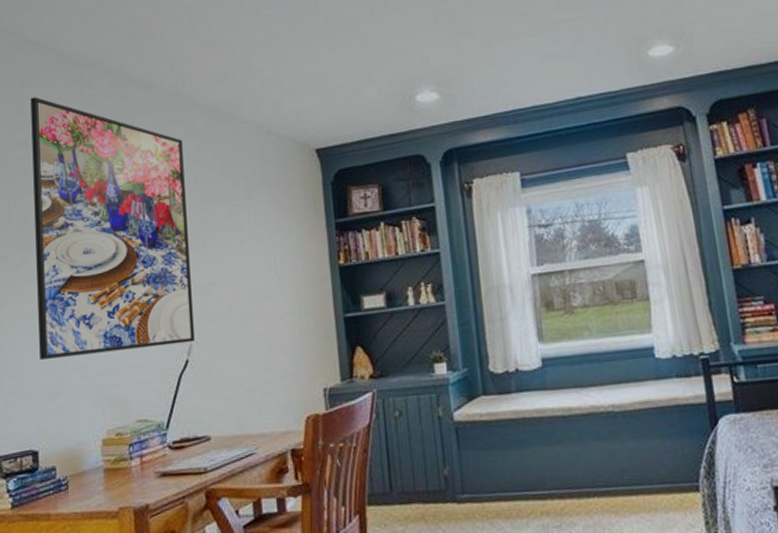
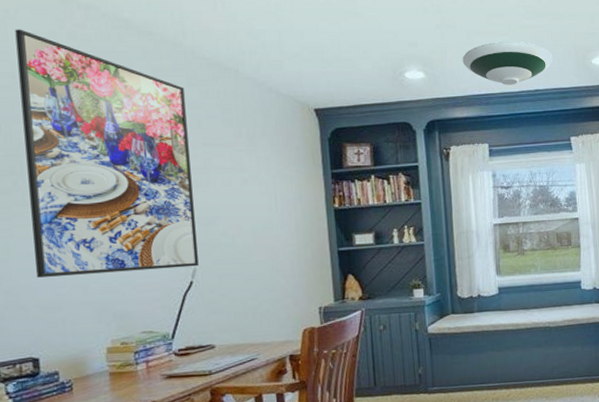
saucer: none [482,40,596,97] -> present [462,41,553,85]

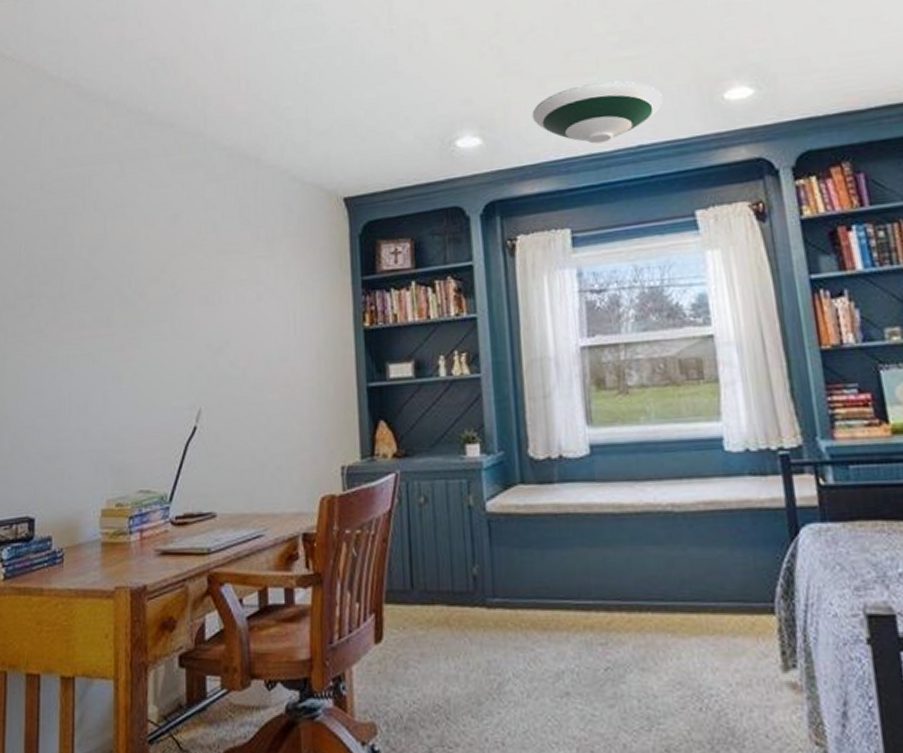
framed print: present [15,29,199,278] -> none [42,135,204,418]

